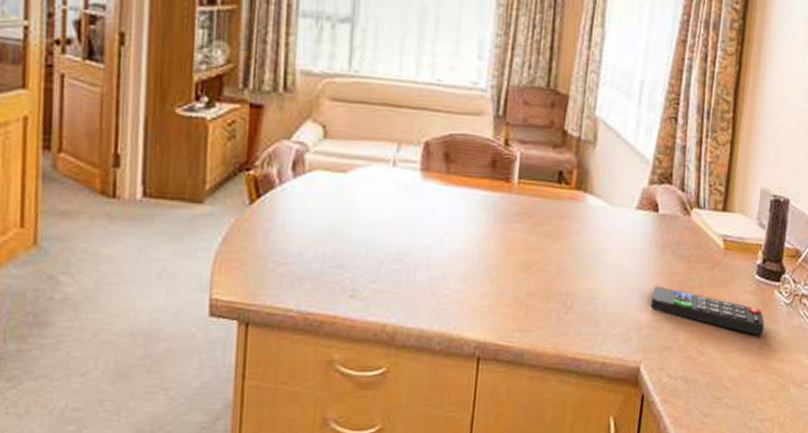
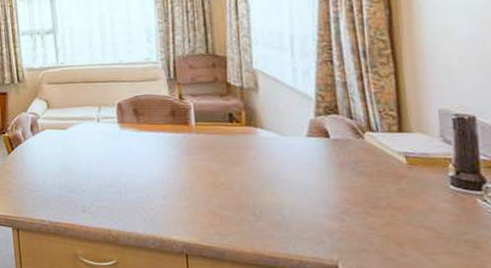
remote control: present [650,287,765,336] -> none [337,198,473,240]

